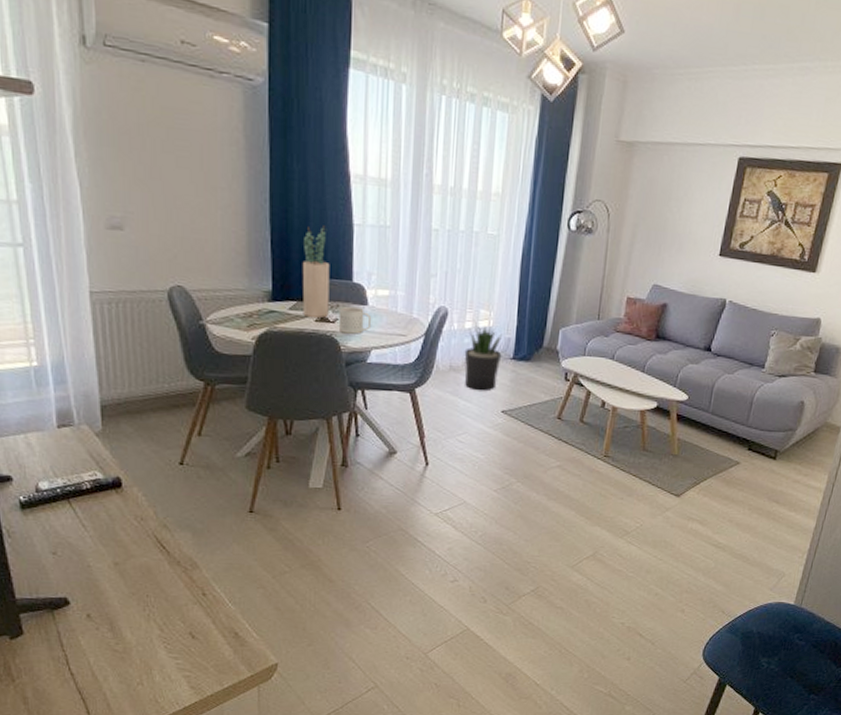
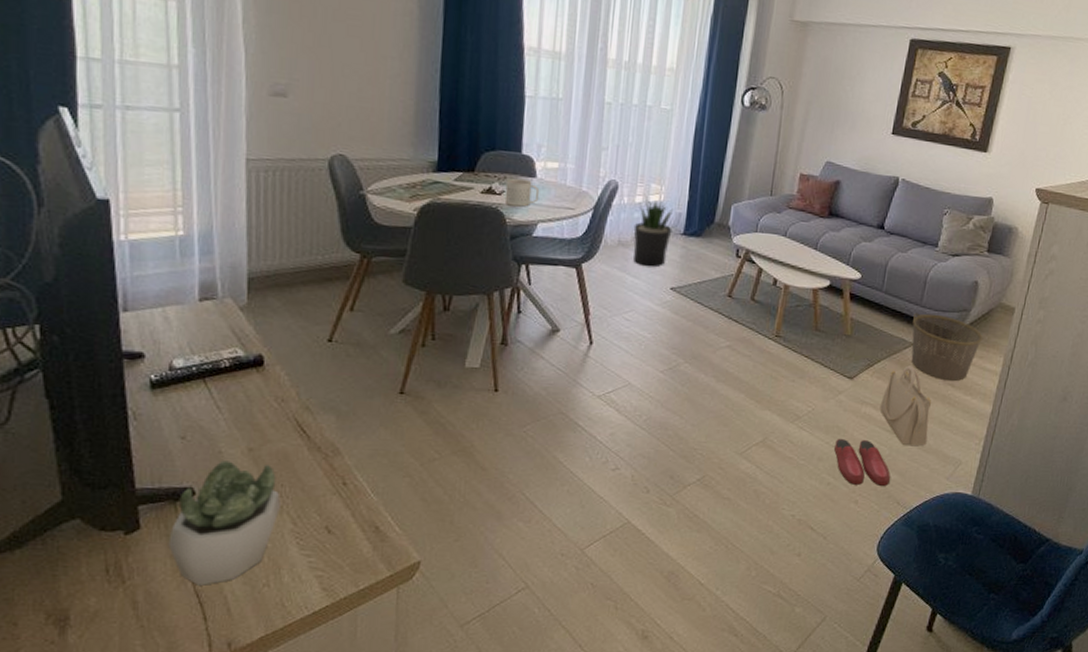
succulent plant: none [49,574,147,684] -> present [168,461,281,586]
vase: present [302,225,330,319] -> none [468,96,499,191]
slippers: none [662,552,716,596] -> present [834,438,891,486]
handbag: none [706,483,757,560] -> present [879,365,932,447]
basket: none [737,432,809,498] -> present [911,313,984,381]

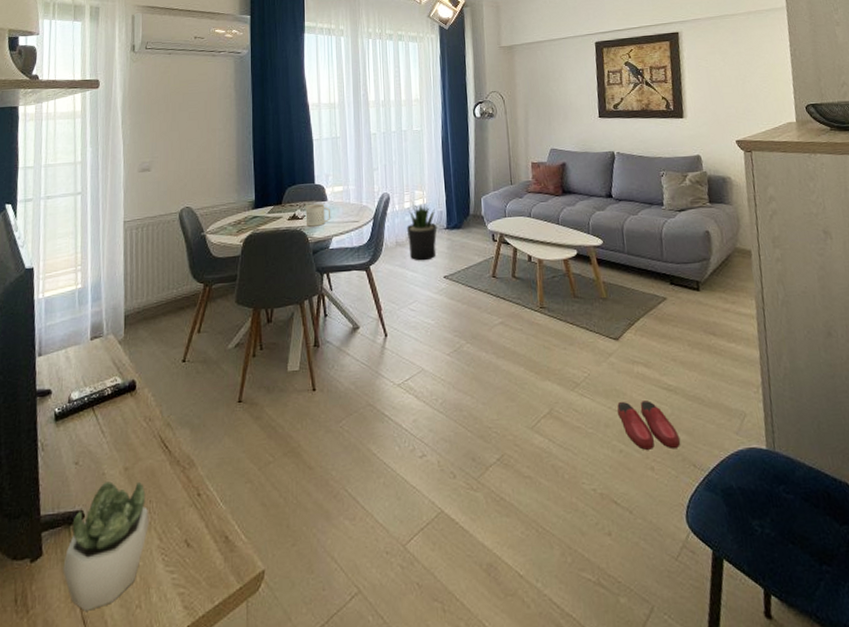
handbag: present [879,365,932,447] -> none [650,319,706,402]
basket: present [911,313,984,381] -> none [659,267,730,330]

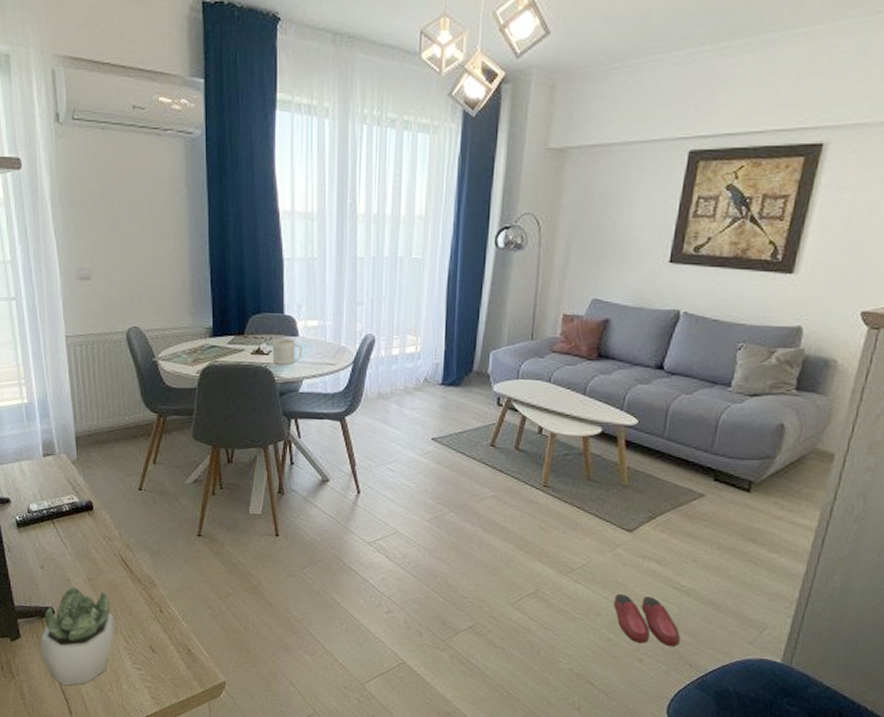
planter: present [406,201,437,260] -> none [392,347,430,417]

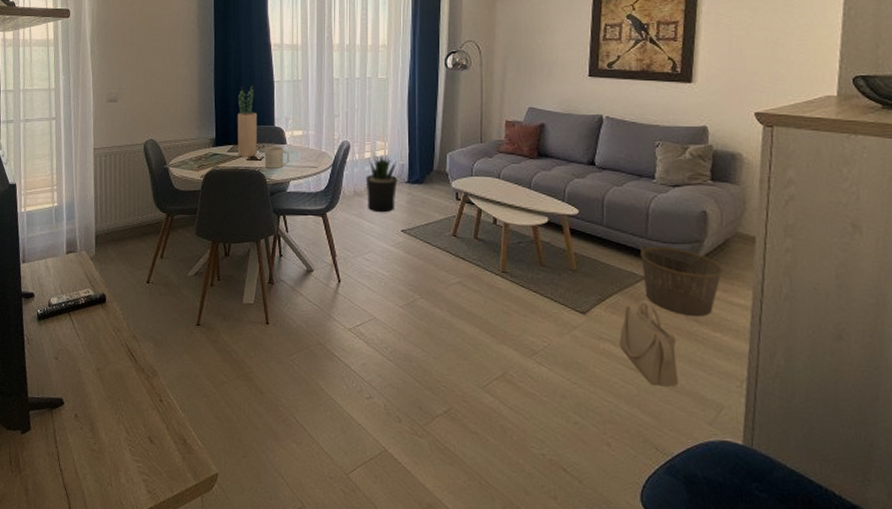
succulent plant: present [40,587,115,686] -> none [47,377,118,480]
vase: none [238,262,263,352] -> present [237,84,257,158]
planter: none [392,347,430,417] -> present [365,151,398,212]
slippers: present [614,593,680,646] -> none [577,375,643,429]
handbag: none [665,518,729,607] -> present [619,300,678,387]
basket: none [701,460,793,536] -> present [641,245,724,316]

